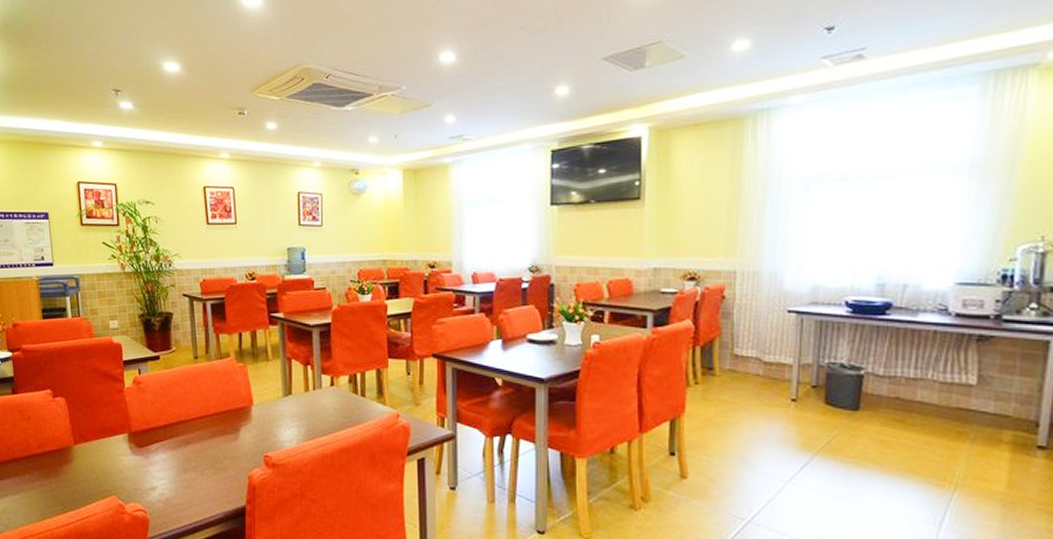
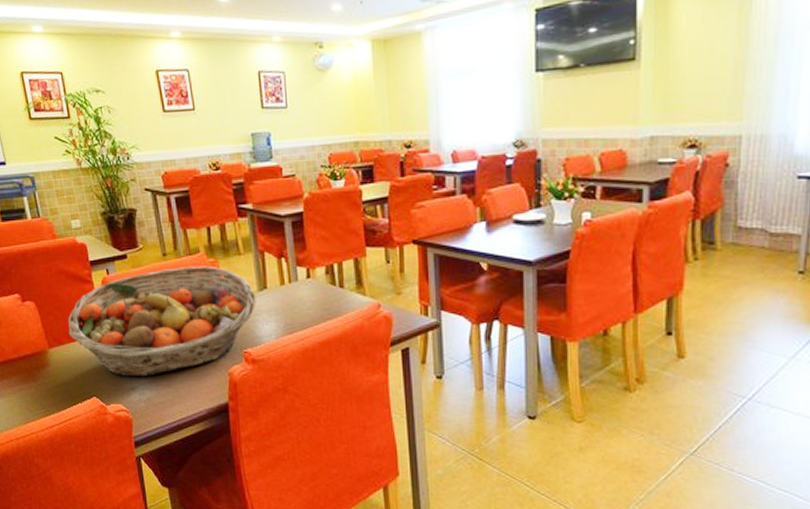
fruit basket: none [95,369,280,477] -> present [68,265,256,378]

